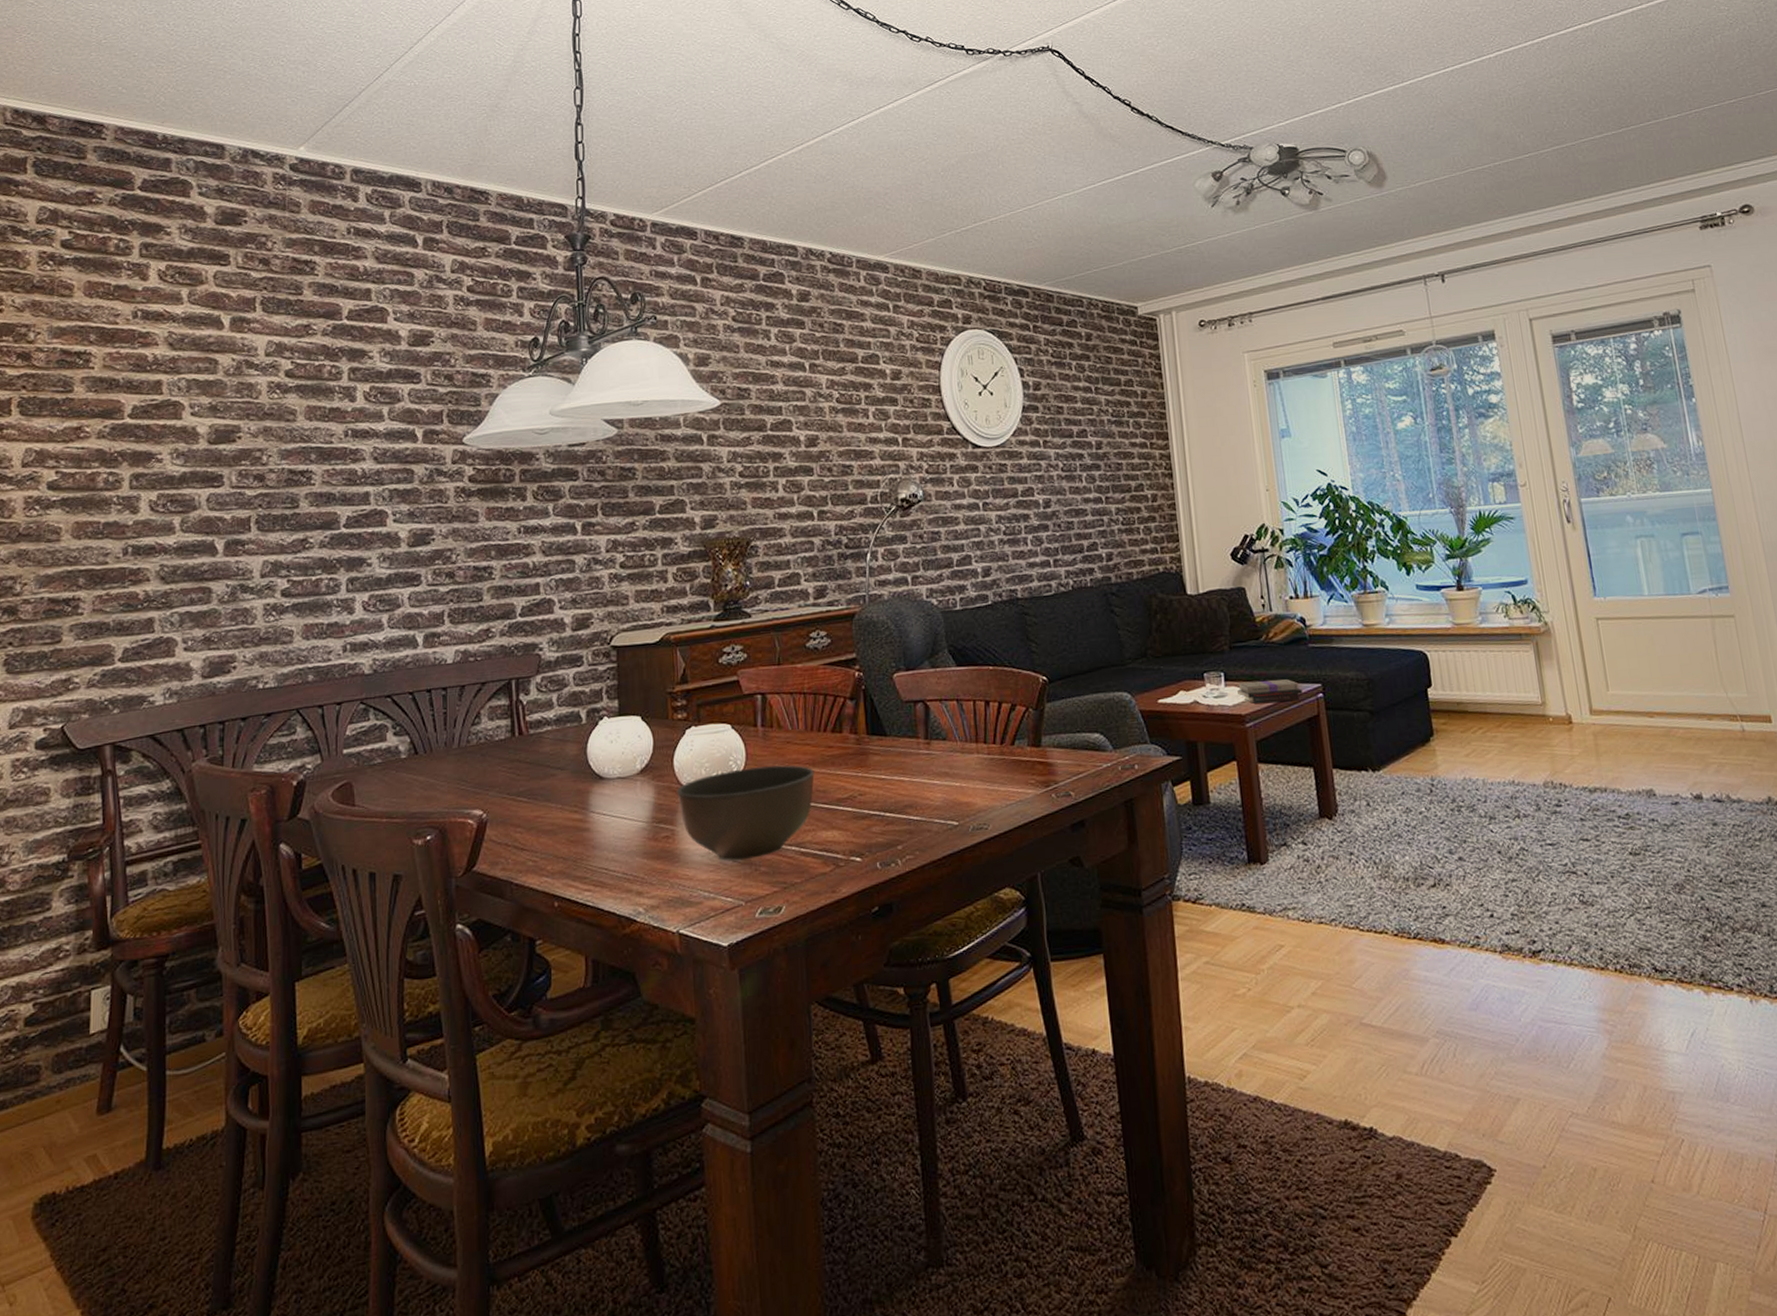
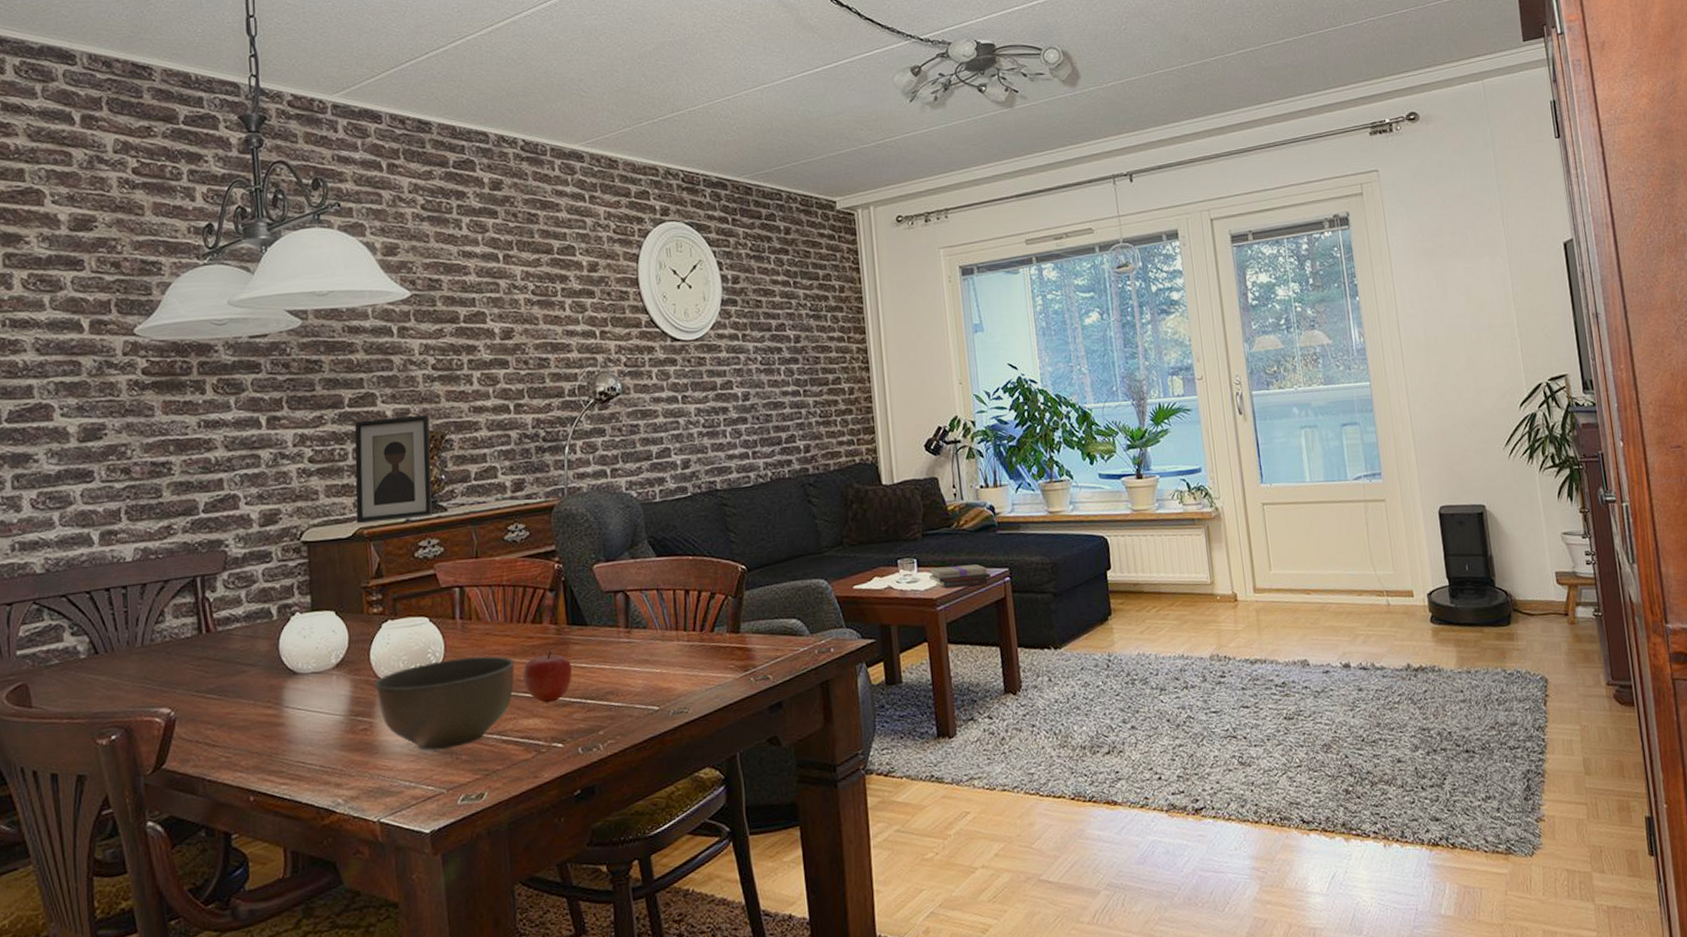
picture frame: none [663,520,737,629] -> present [354,414,433,524]
fruit: none [821,761,871,815] -> present [522,650,572,703]

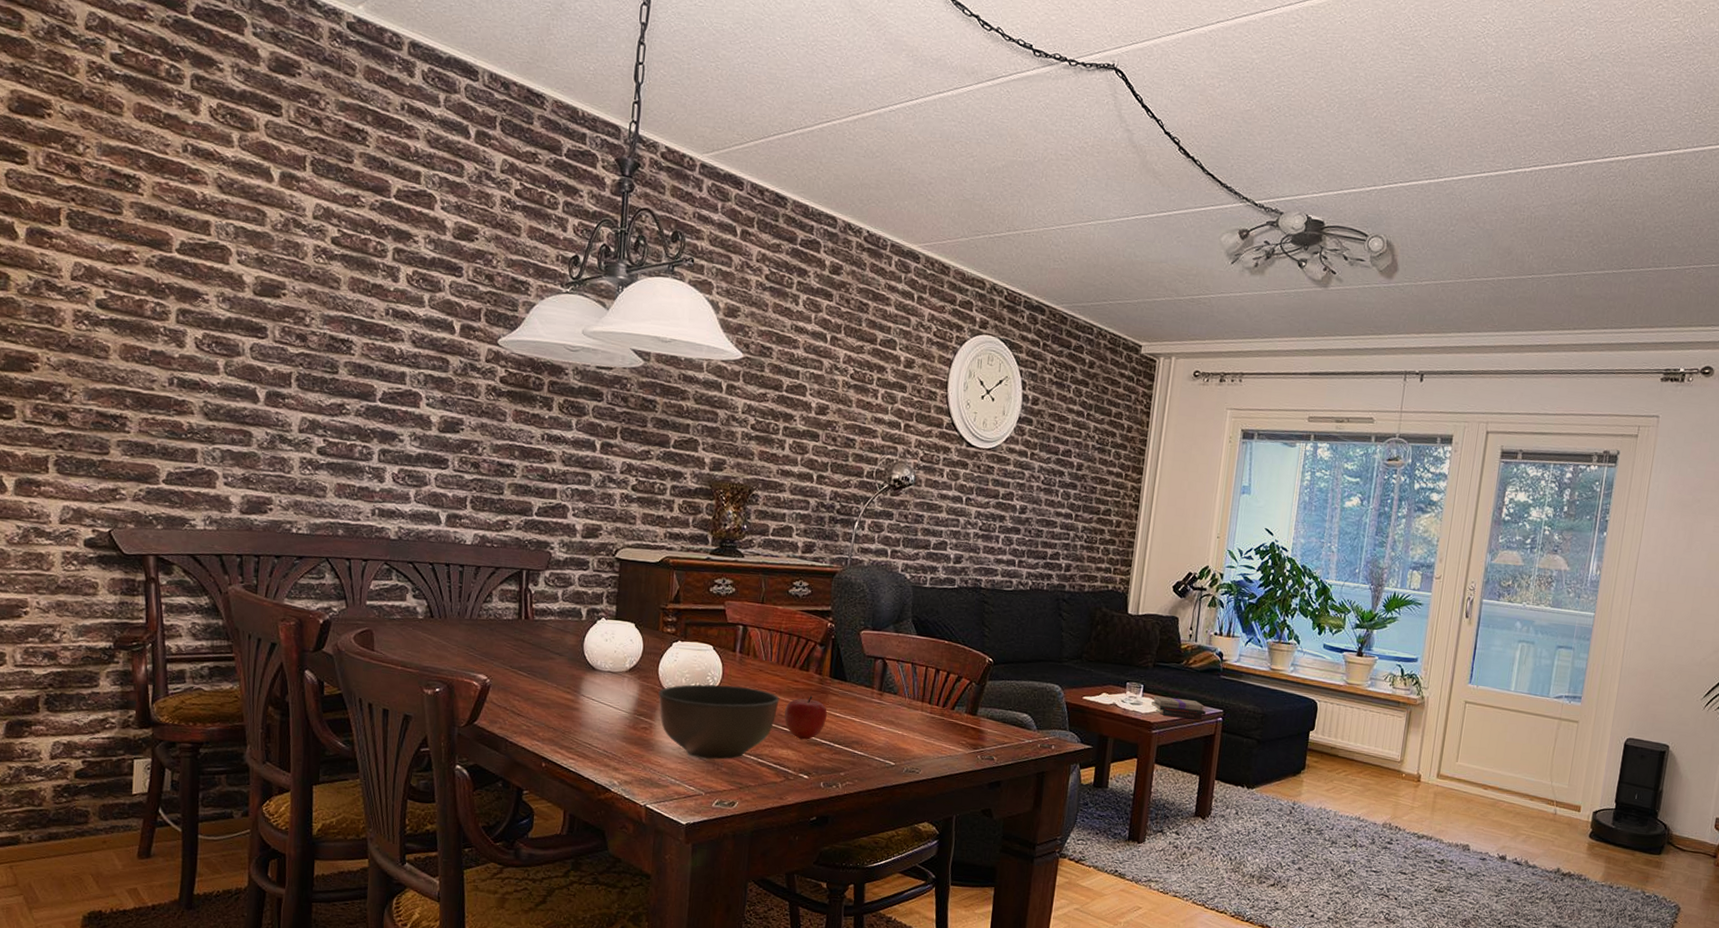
picture frame: present [354,414,433,524] -> none [664,462,742,559]

